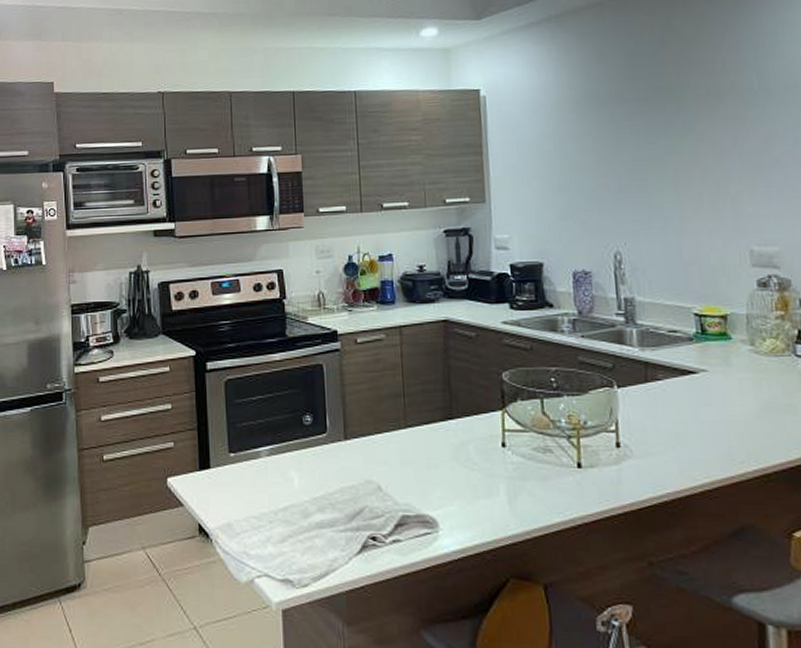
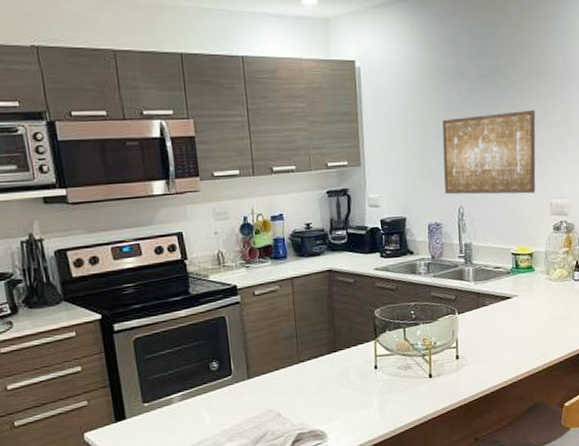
wall art: none [589,135,727,239] -> present [442,109,536,195]

